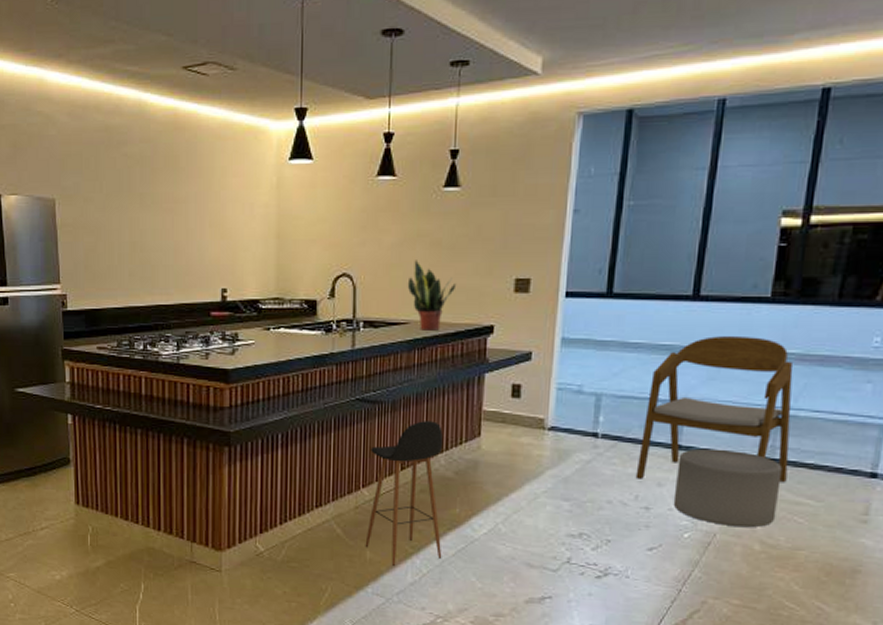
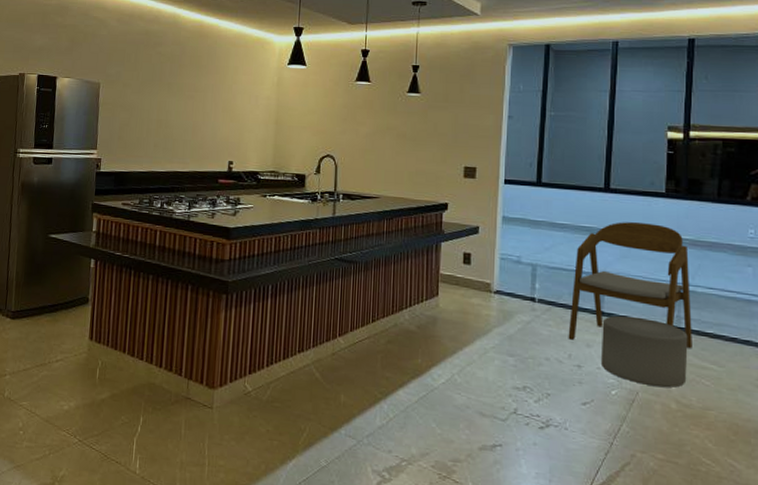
bar stool: present [365,421,444,567] -> none [340,280,408,411]
potted plant: present [407,260,457,331] -> none [378,147,418,205]

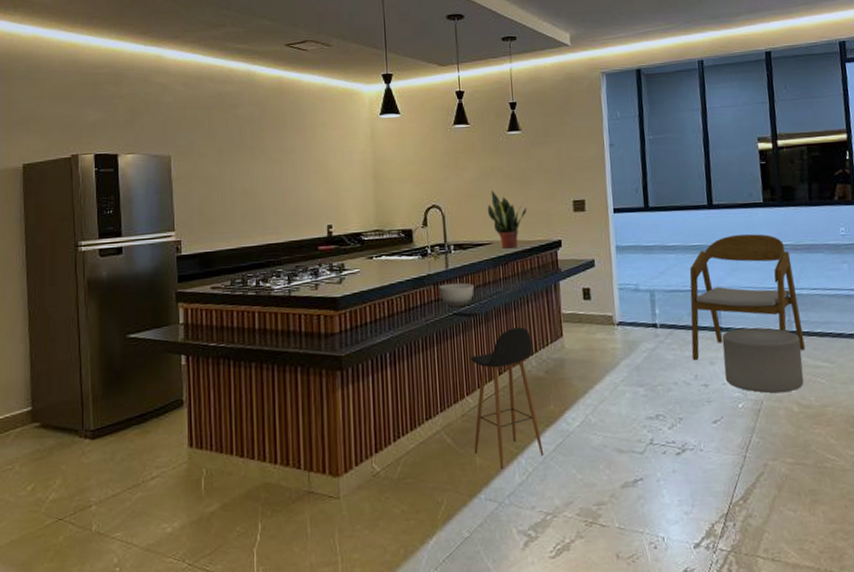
bowl: none [323,229,357,253] -> present [438,282,474,307]
bar stool: none [340,280,408,411] -> present [470,327,544,470]
potted plant: none [378,147,418,205] -> present [487,190,528,249]

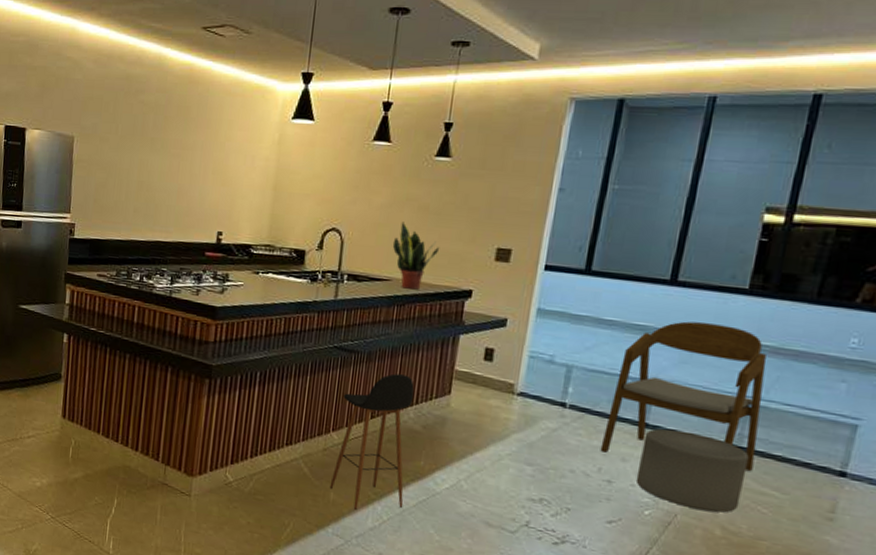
bowl: present [438,282,474,307] -> none [322,313,362,341]

